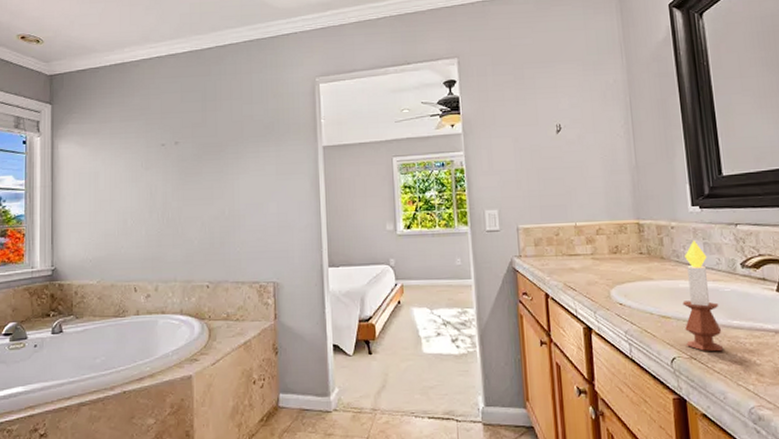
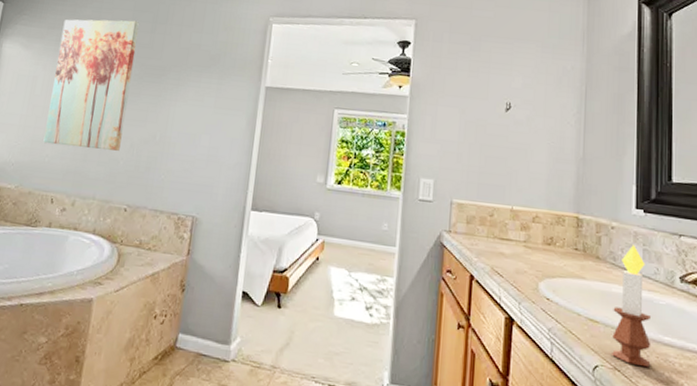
wall art: none [114,102,192,236] -> present [43,19,140,151]

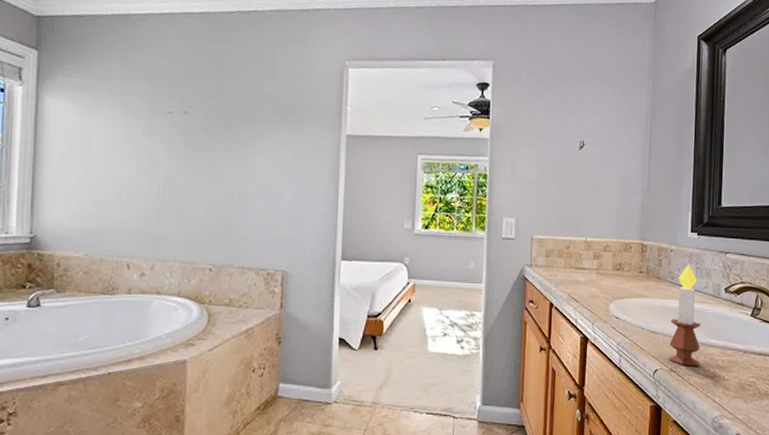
wall art: present [43,19,140,151] -> none [109,67,204,210]

